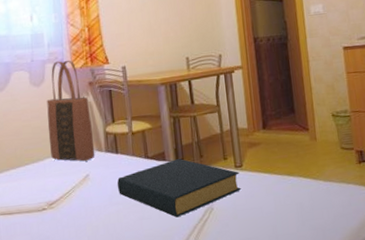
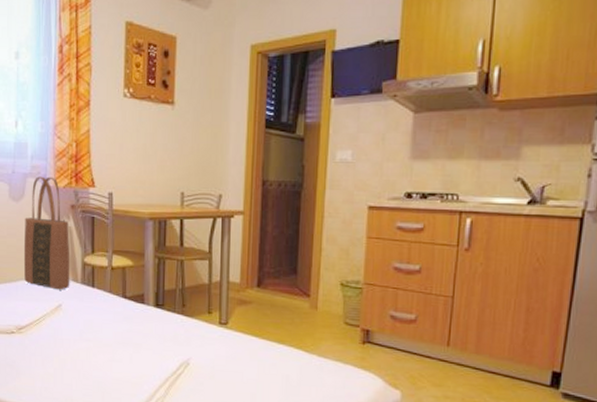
hardback book: present [117,159,241,218] -> none [89,304,224,366]

